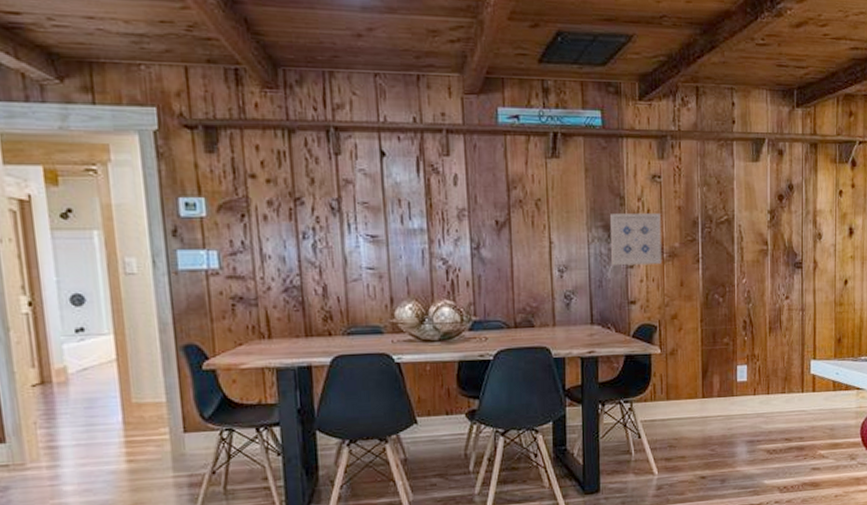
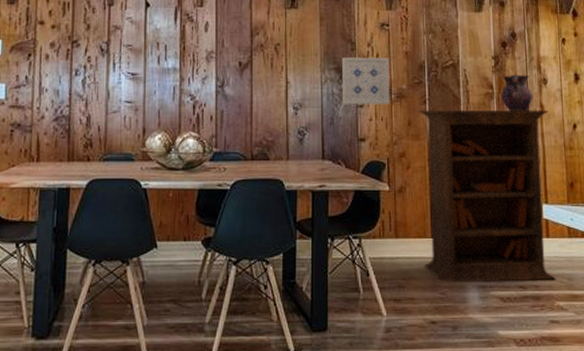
bookcase: none [690,266,822,439] -> present [418,109,556,282]
vase: none [775,229,808,268] -> present [500,74,533,111]

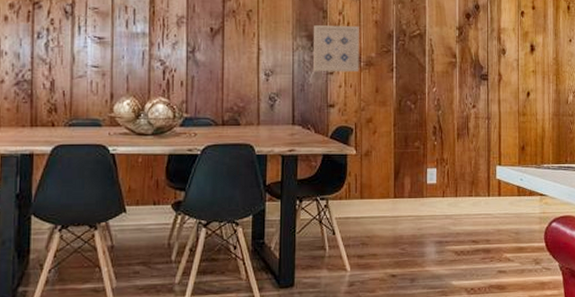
bookcase: present [418,109,556,282] -> none [385,77,506,239]
vase: present [500,74,533,111] -> none [463,44,493,79]

